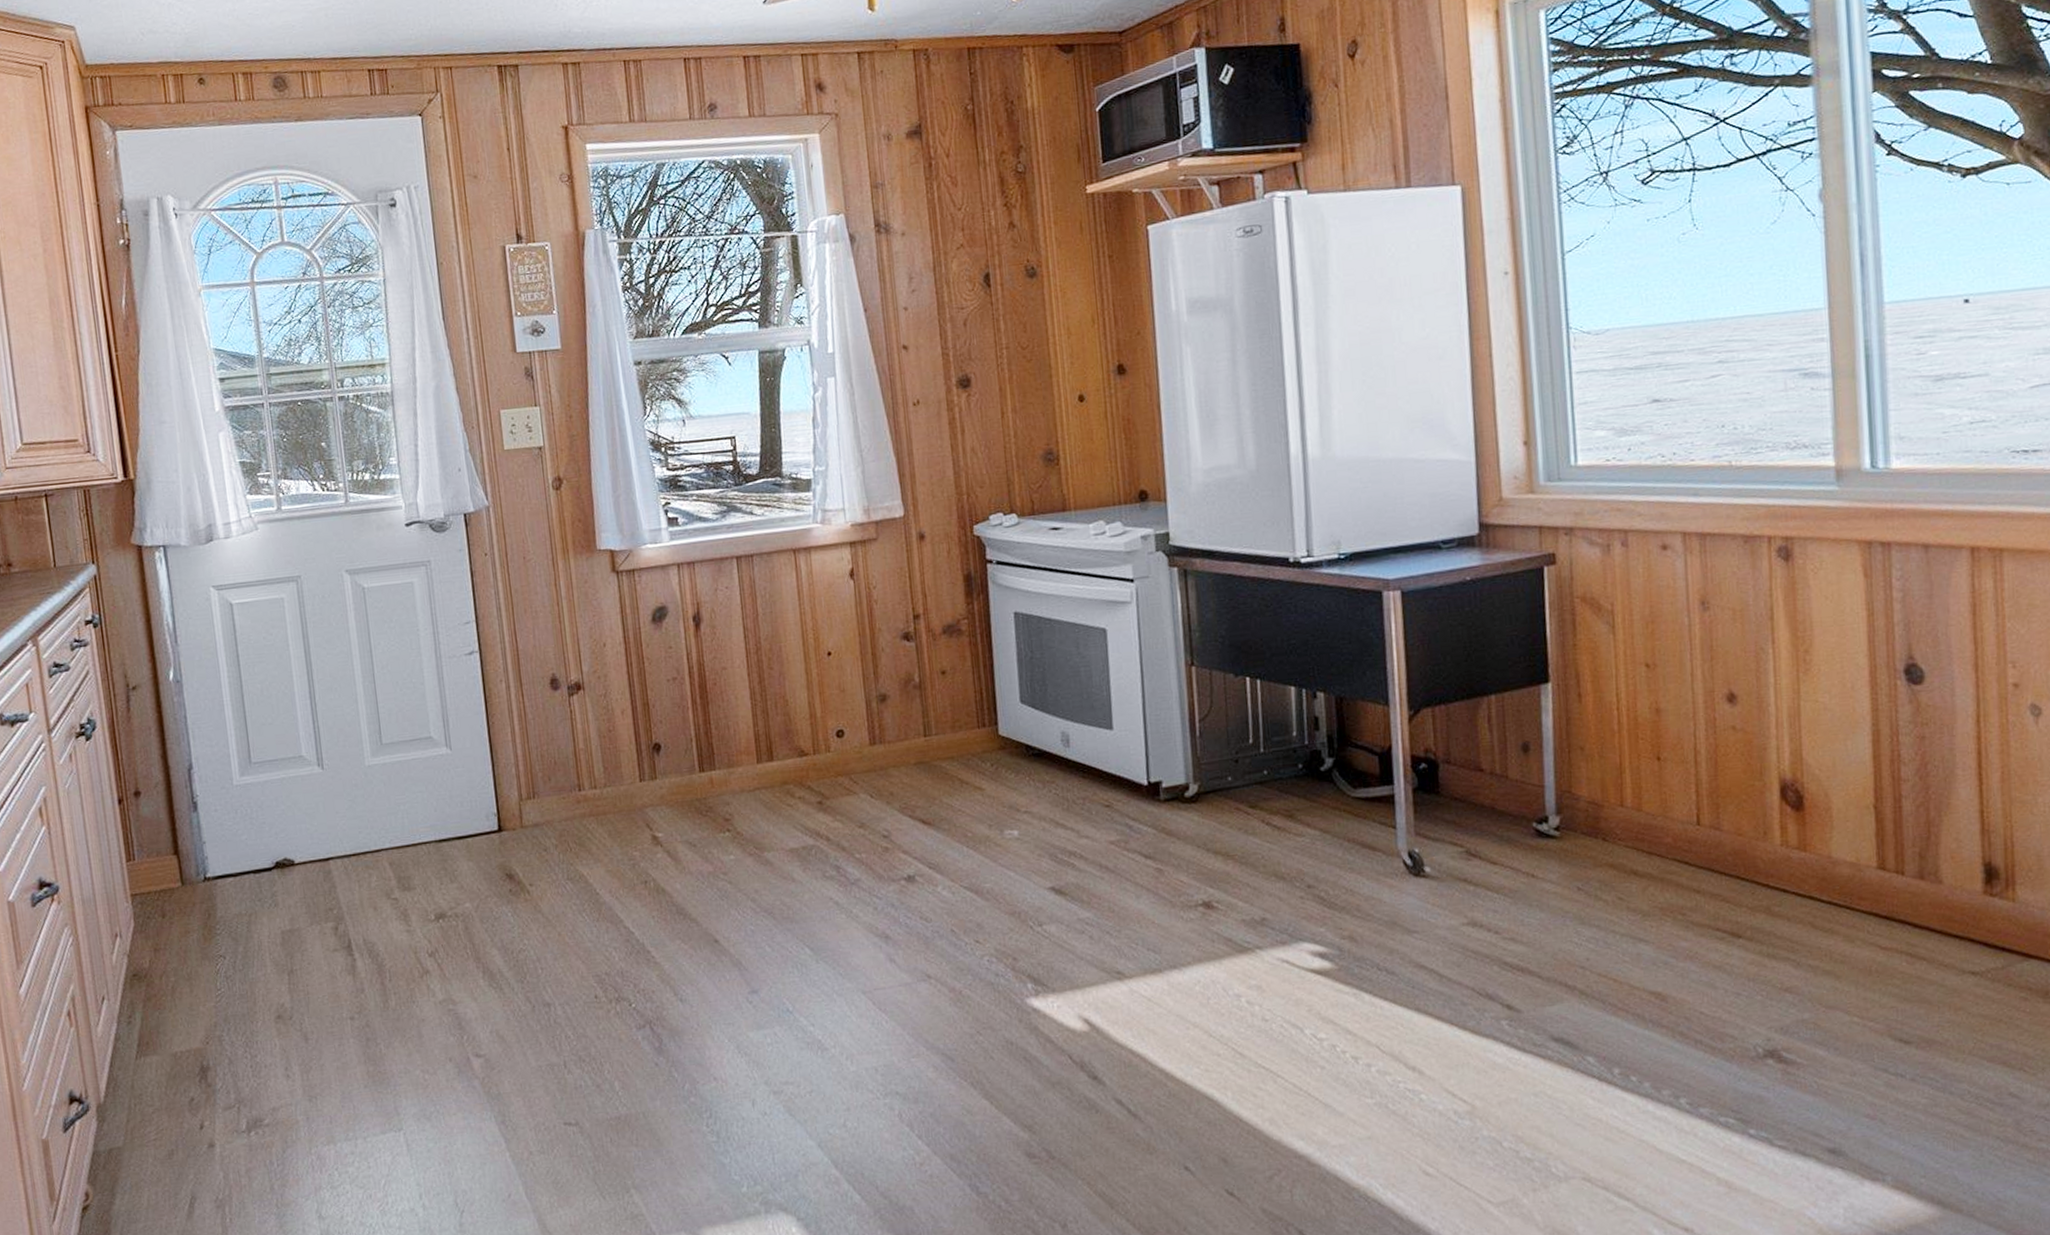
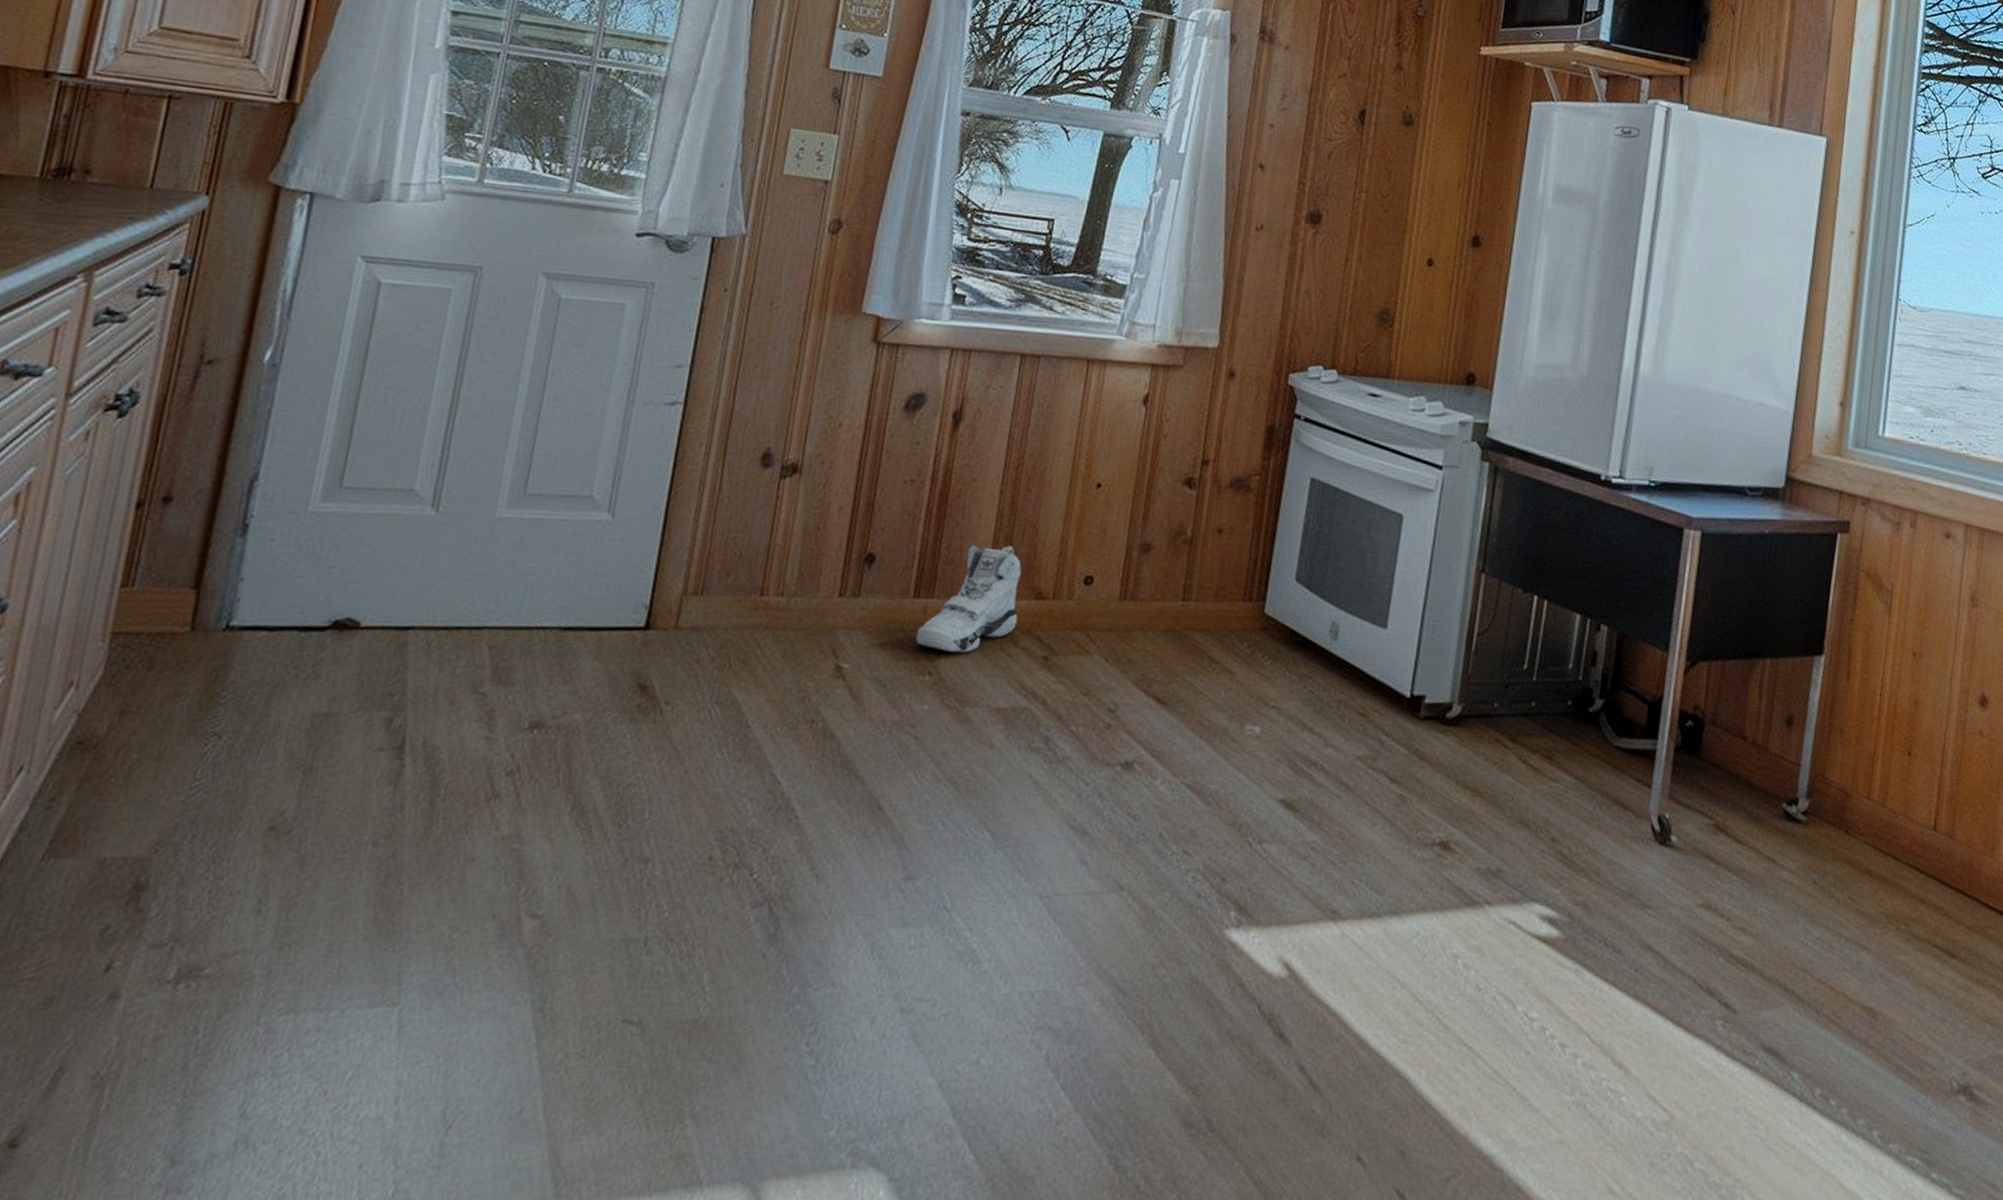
sneaker: none [709,717,789,811] -> present [915,544,1022,653]

